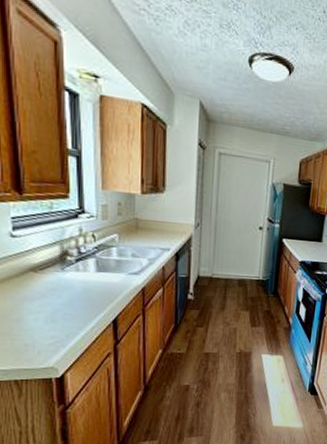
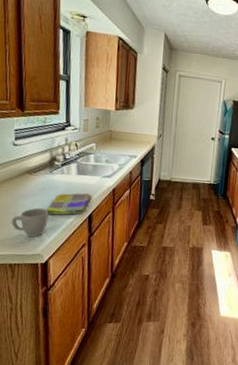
mug: none [14,312,62,348] -> present [11,207,49,238]
dish towel: none [59,293,117,320] -> present [46,193,92,215]

